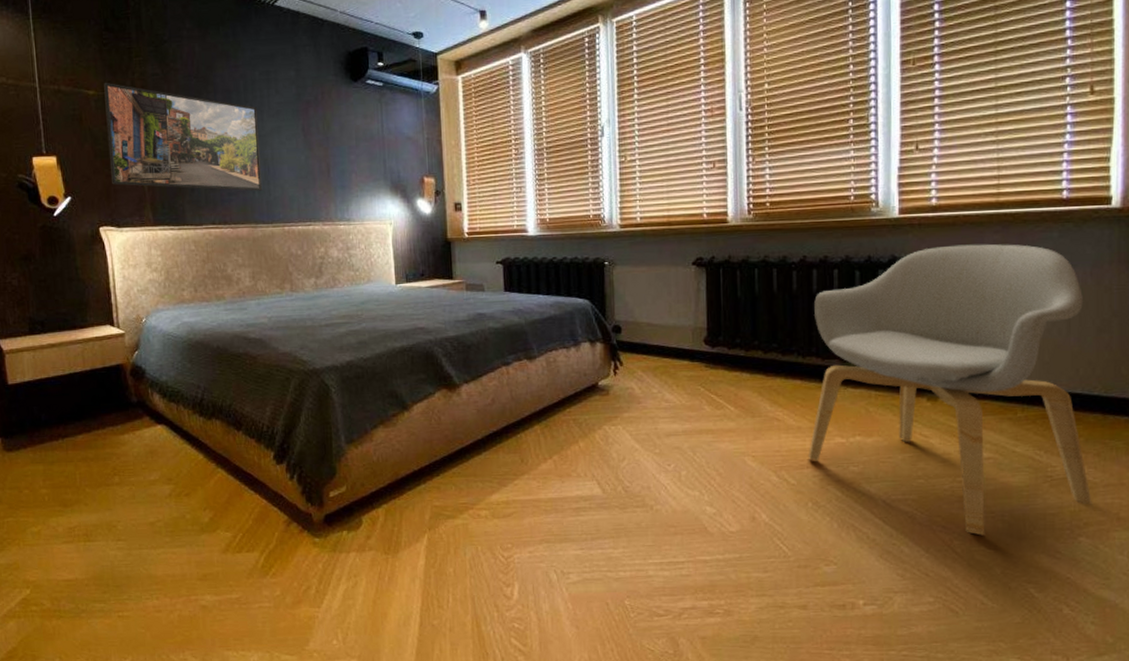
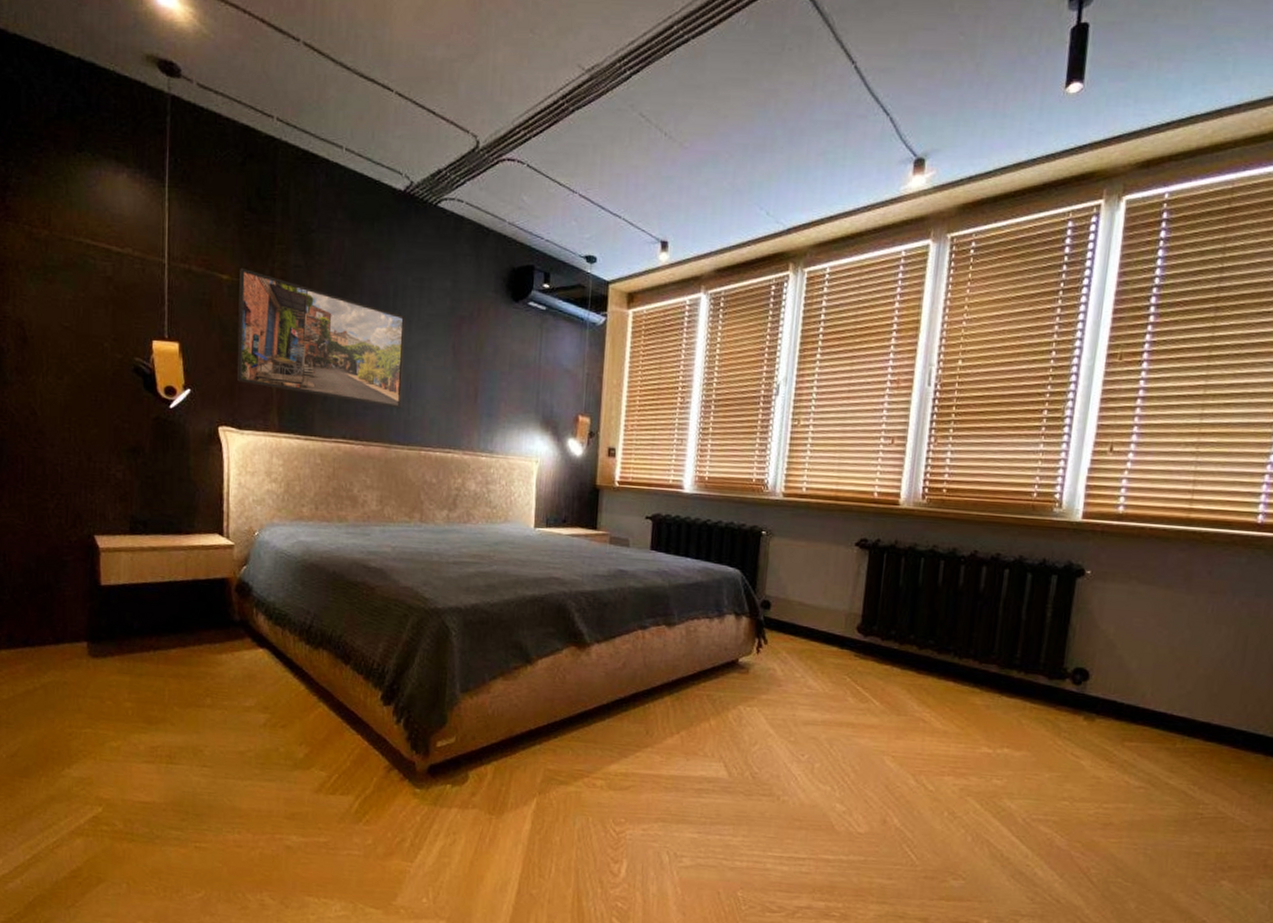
armchair: present [808,244,1092,536] -> none [950,558,1263,867]

